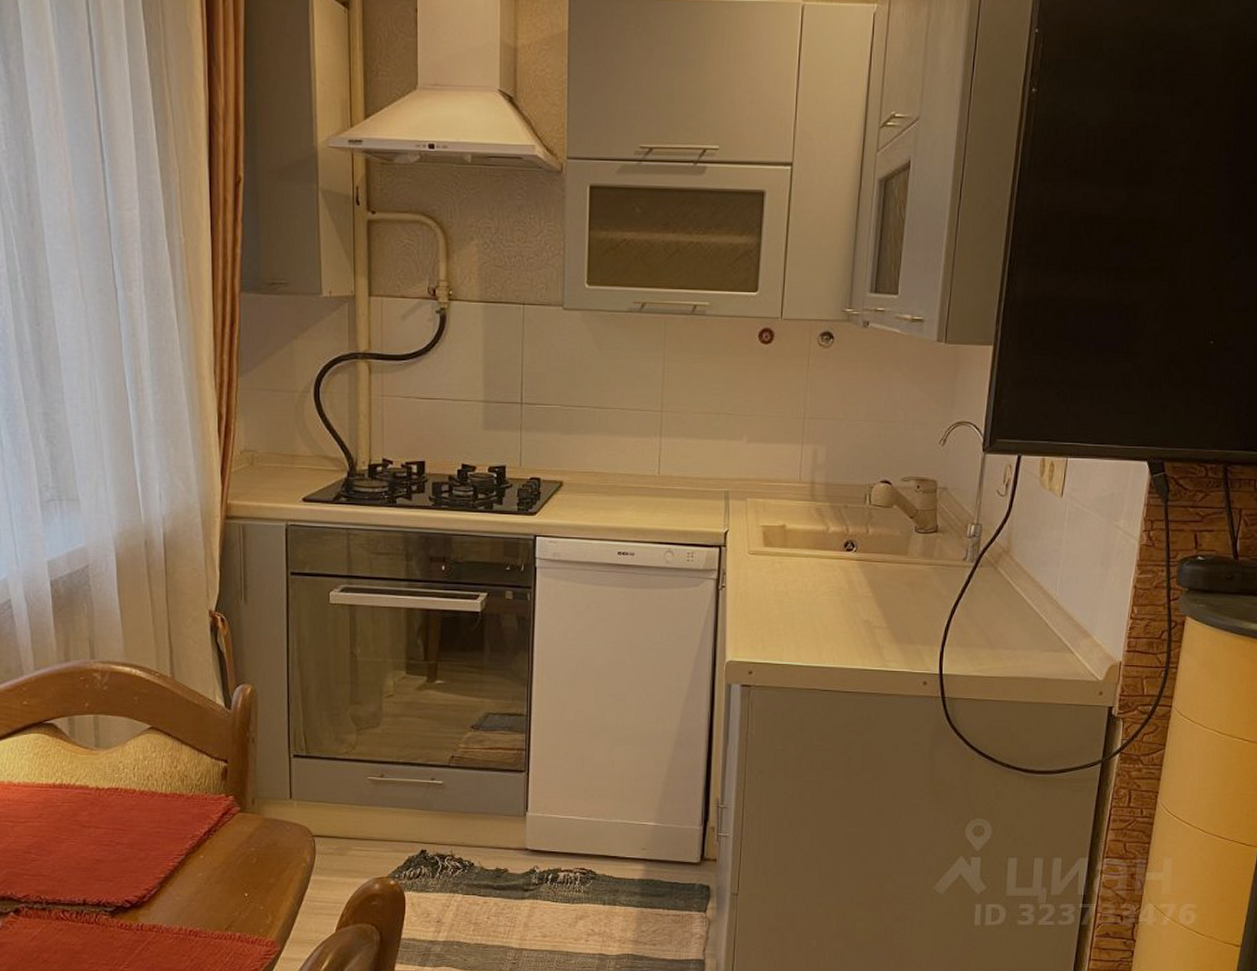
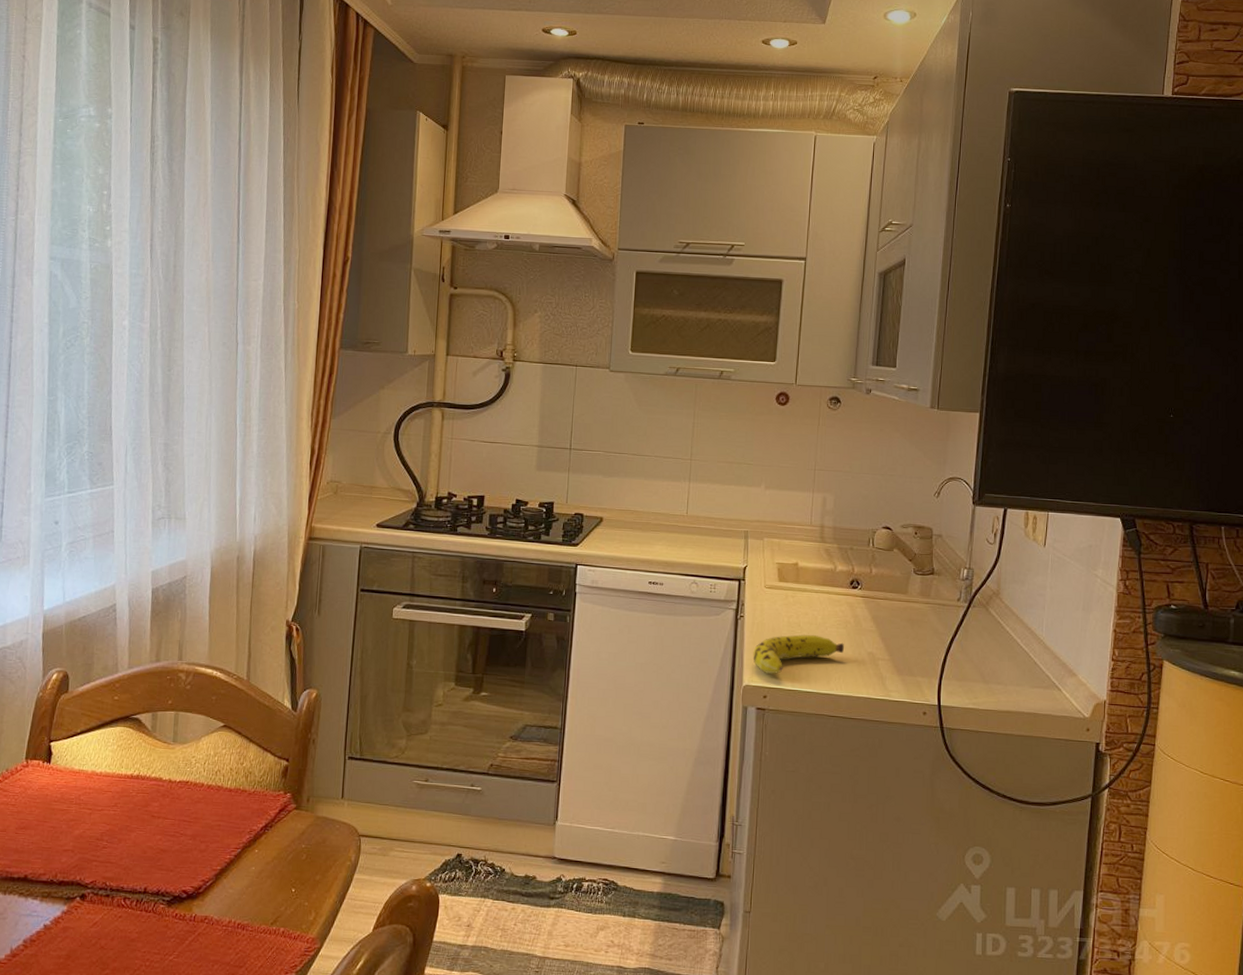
fruit: none [736,603,837,649] -> present [753,634,844,675]

